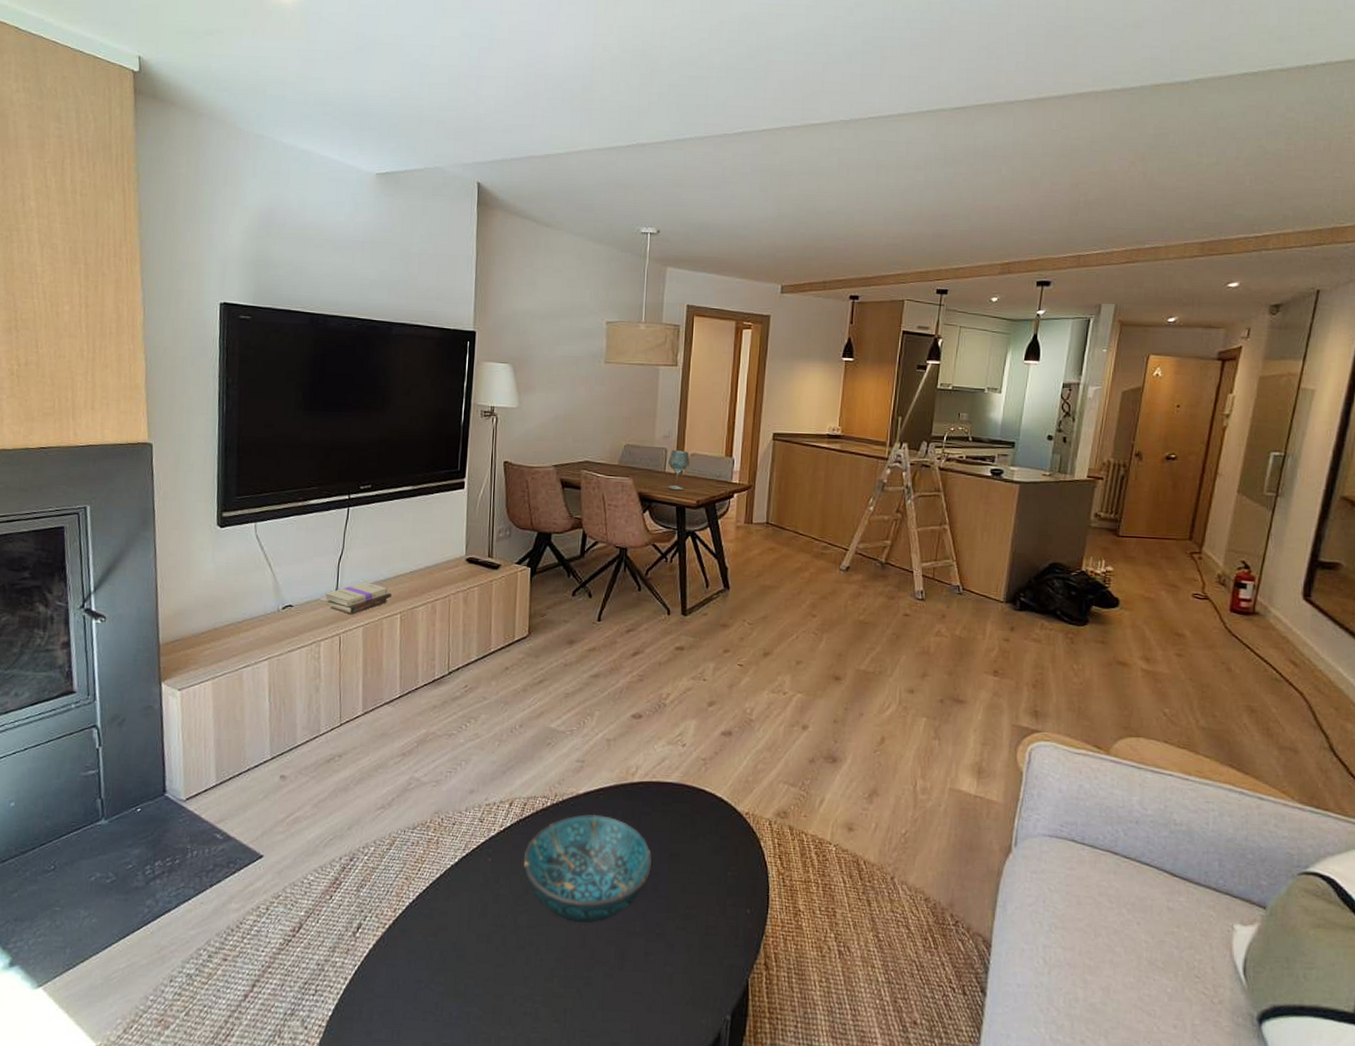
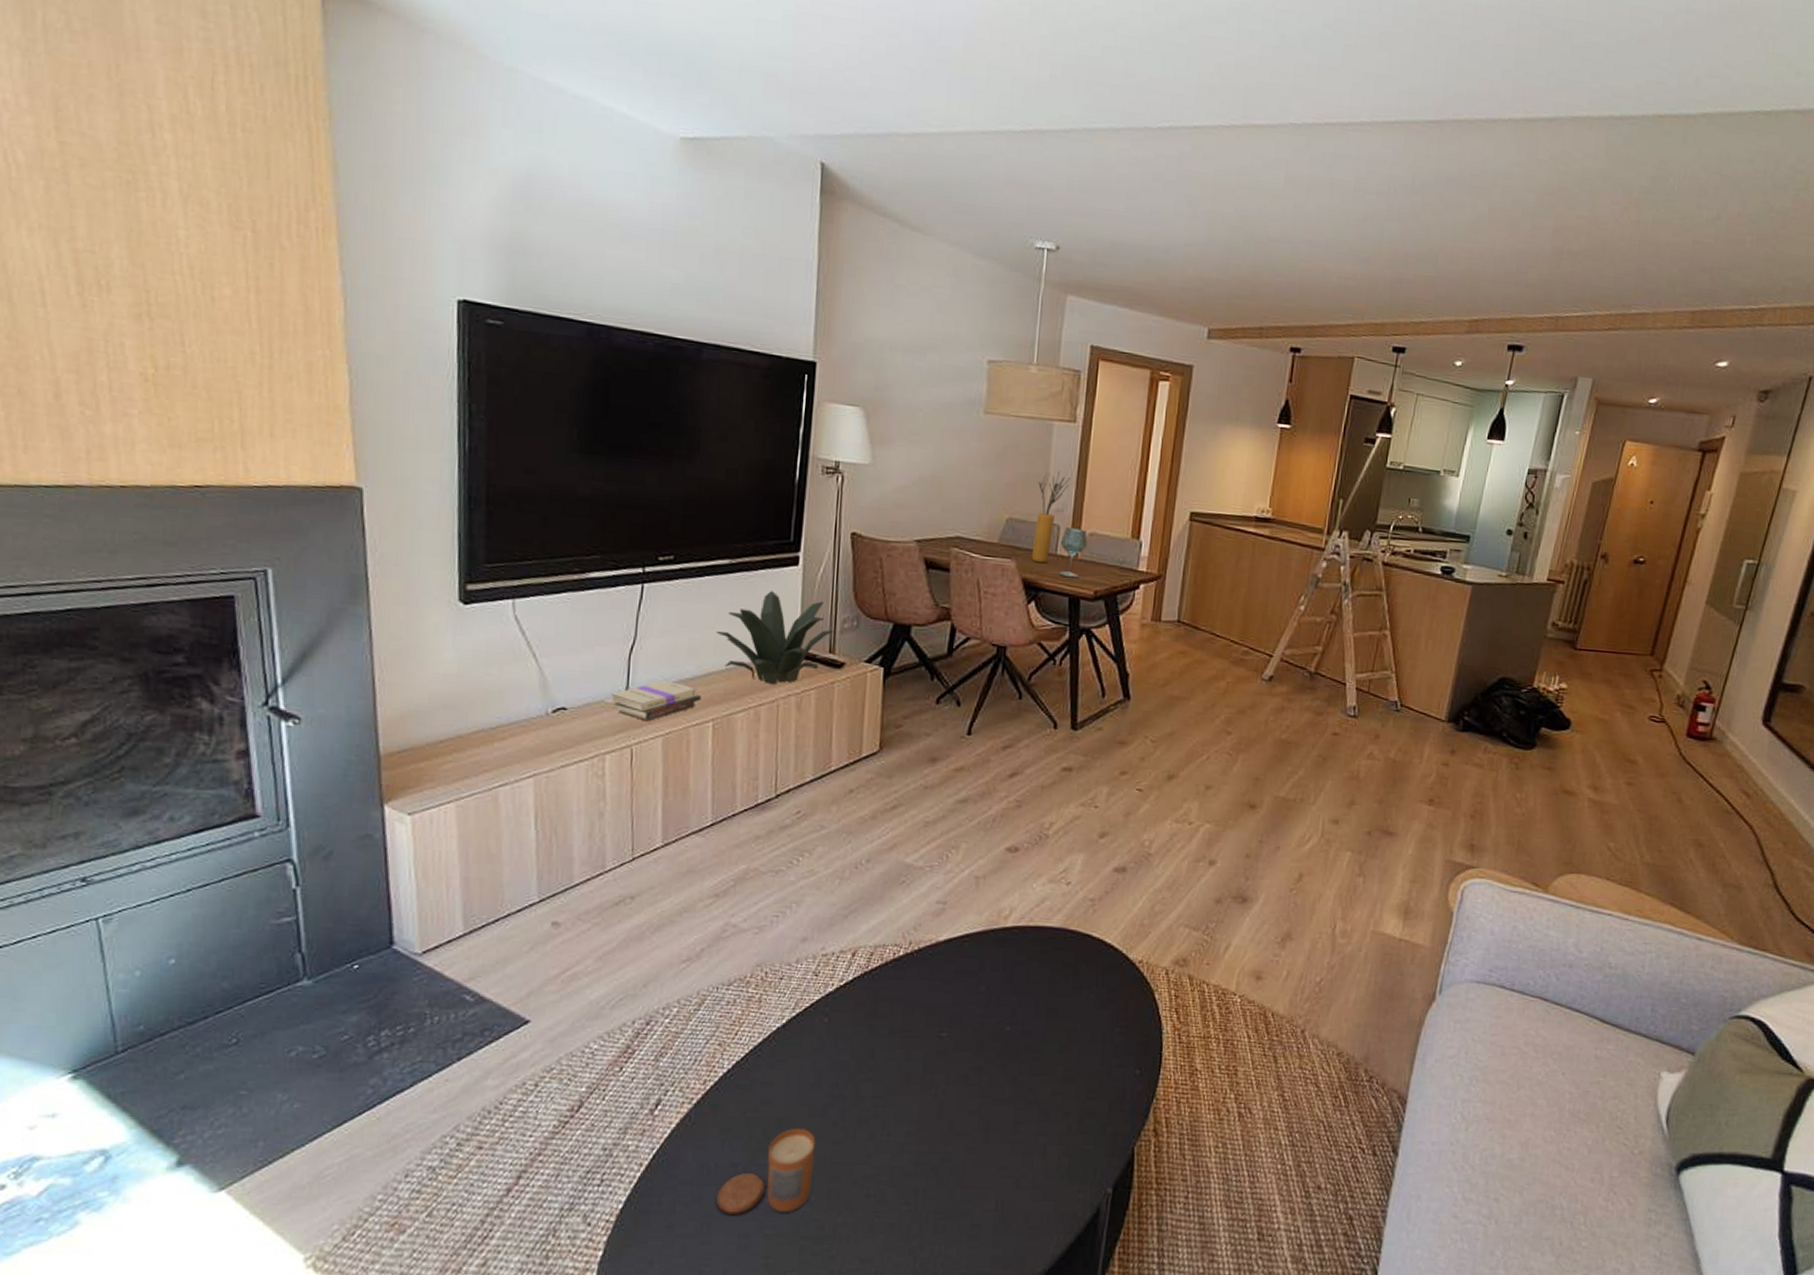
plant: none [403,509,492,583] -> present [716,591,834,684]
candle: none [404,951,483,1026] -> present [716,1128,816,1216]
decorative bowl: present [523,814,653,923] -> none [868,964,1027,1091]
vase: none [645,405,675,480] -> present [1031,471,1071,564]

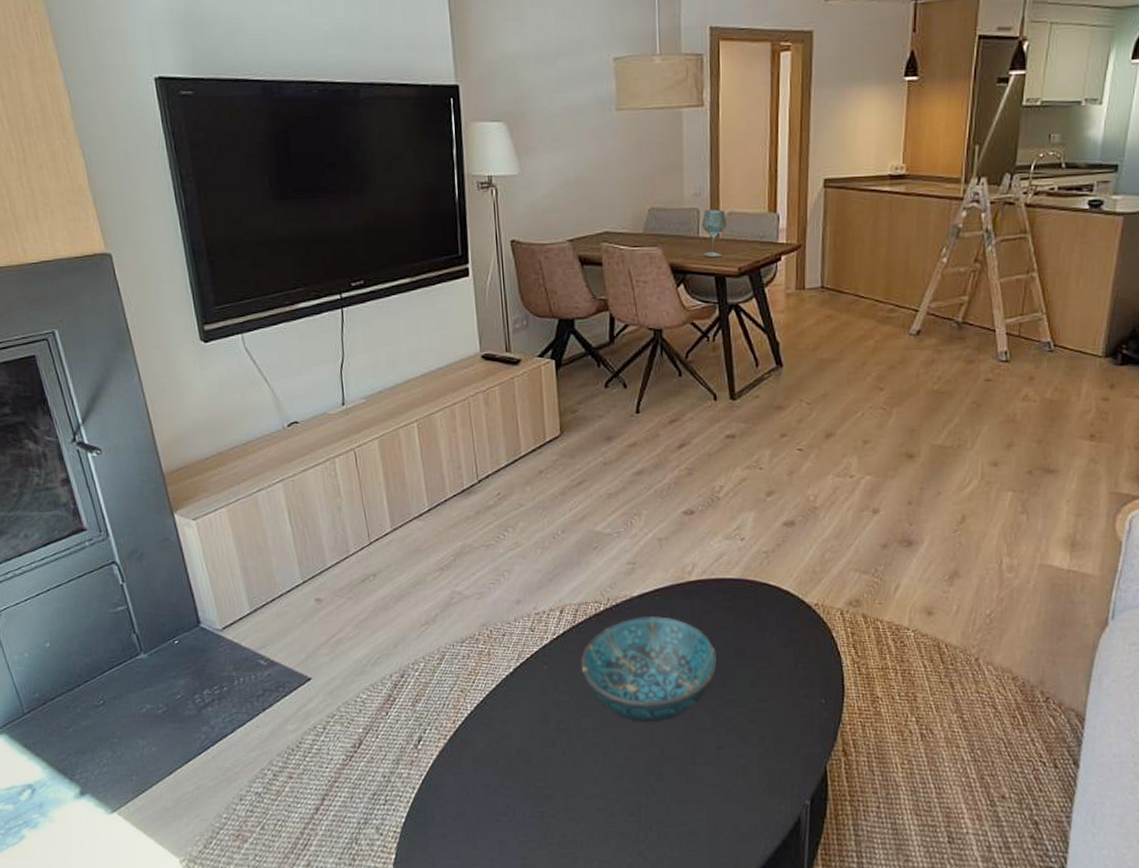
books: present [611,679,702,722] -> none [332,389,405,427]
plant: present [716,591,834,684] -> none [408,302,508,385]
candle: present [716,1128,816,1216] -> none [477,756,552,827]
decorative bowl: none [868,964,1027,1091] -> present [580,615,718,723]
vase: present [1031,471,1071,564] -> none [675,156,705,247]

